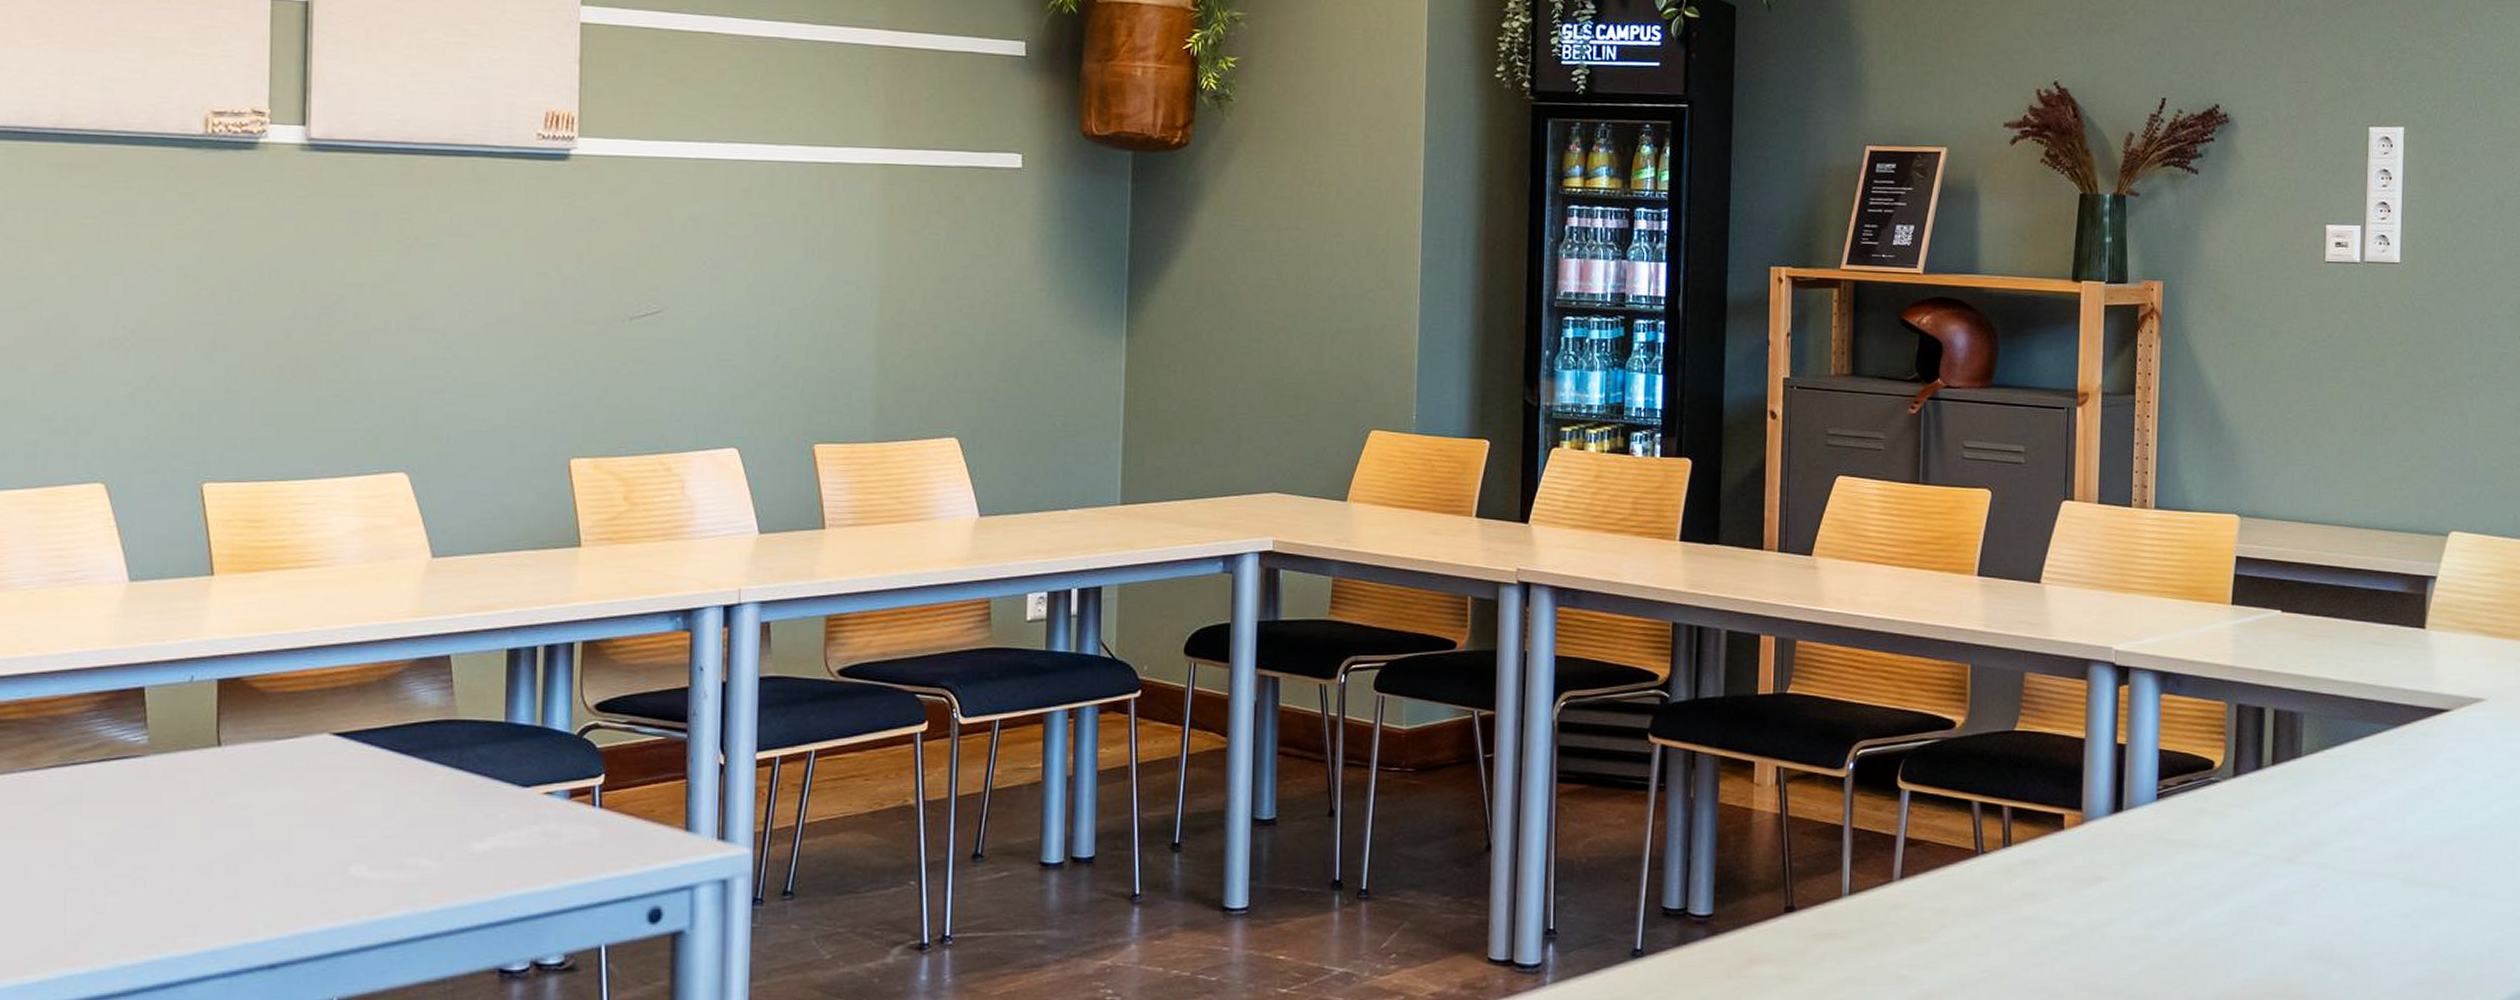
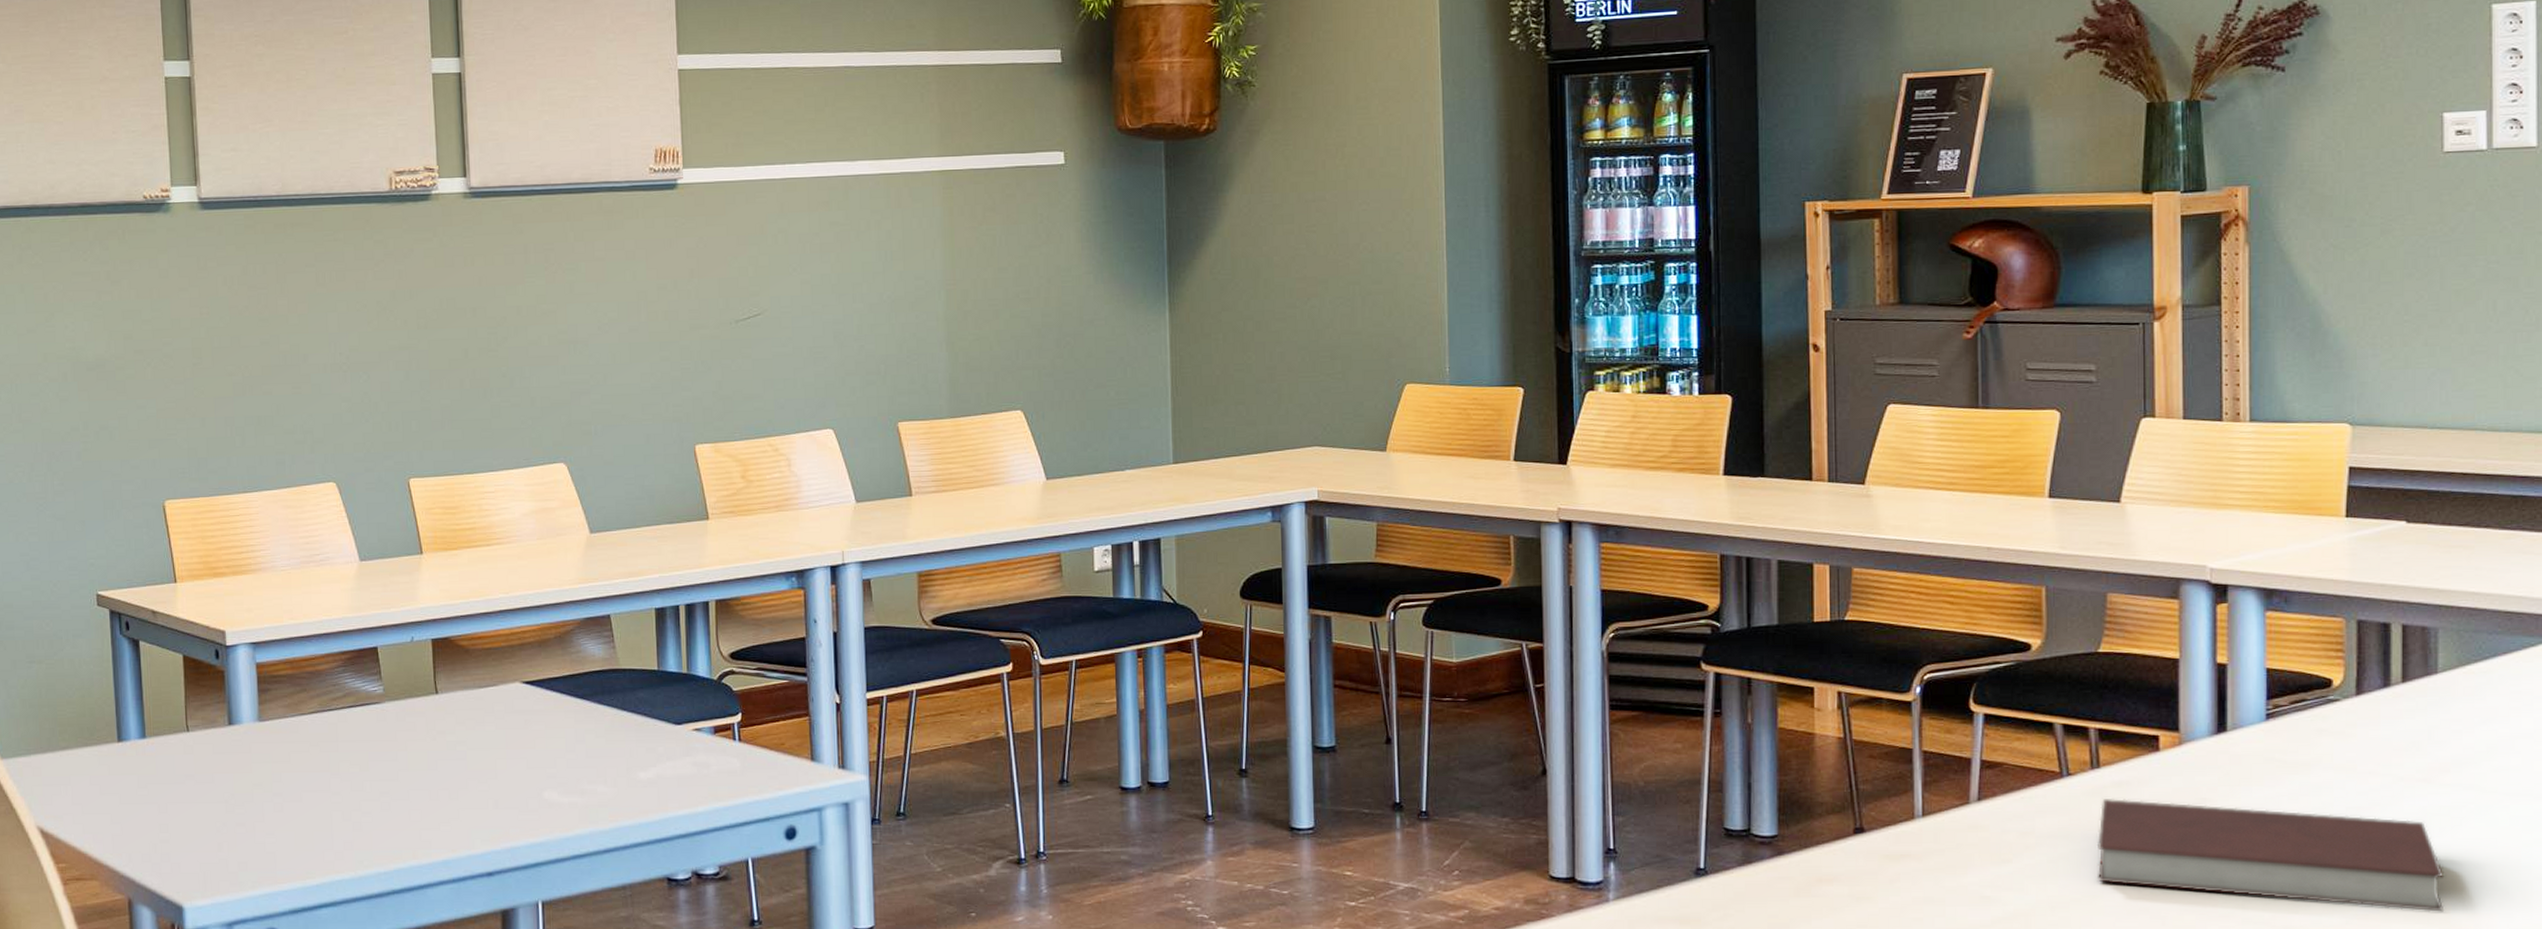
notebook: none [2003,877,2300,987] -> present [2096,799,2445,912]

